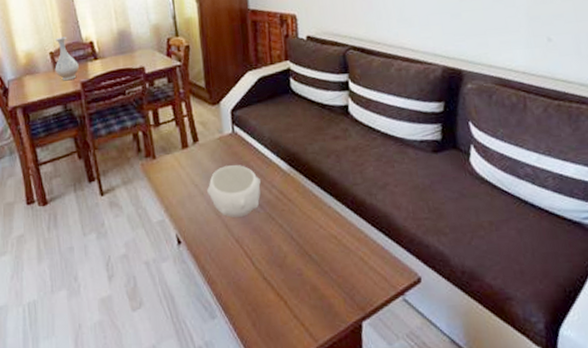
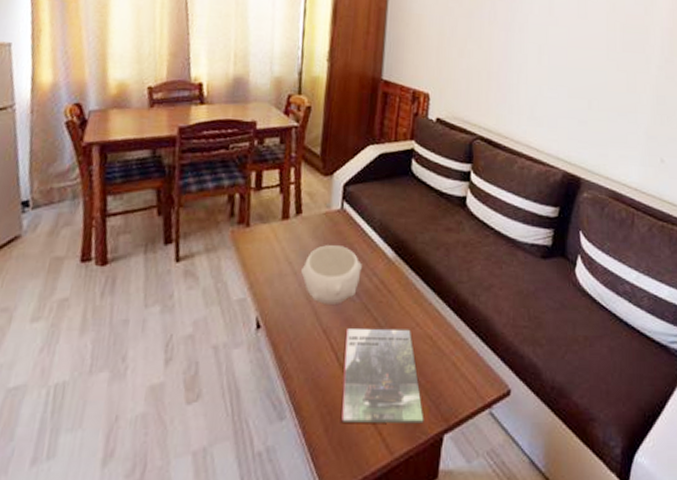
vase: present [54,36,80,81] -> none [150,71,181,123]
magazine: none [255,231,342,317] -> present [341,328,424,424]

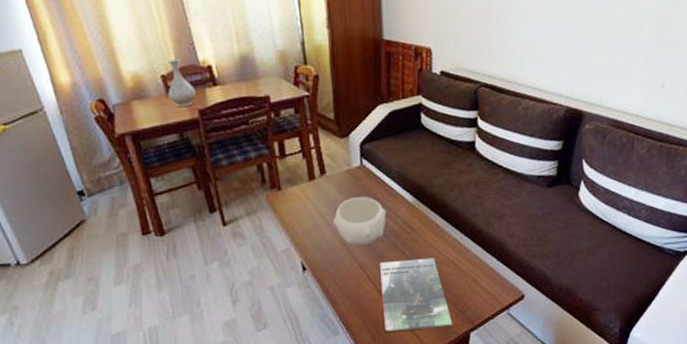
vase: none [150,71,181,123] -> present [166,58,197,108]

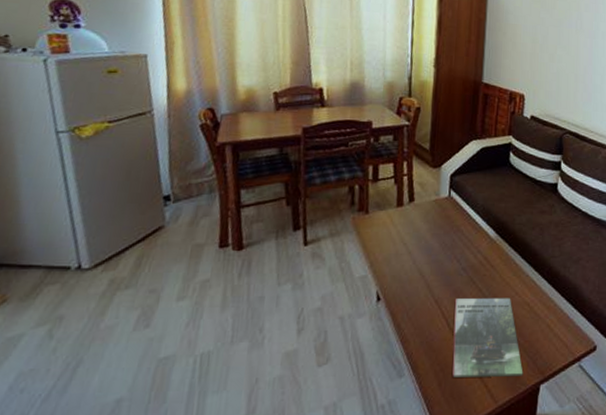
vase: present [166,58,197,108] -> none [276,78,304,124]
bowl: present [333,197,386,246] -> none [415,228,468,278]

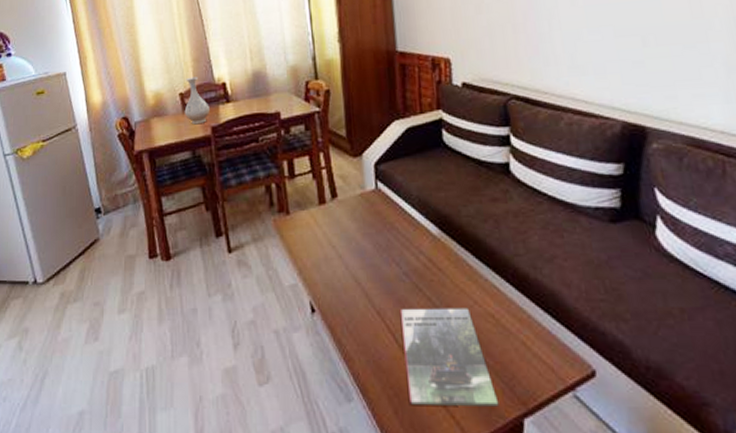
vase: none [276,78,304,124] -> present [184,77,211,125]

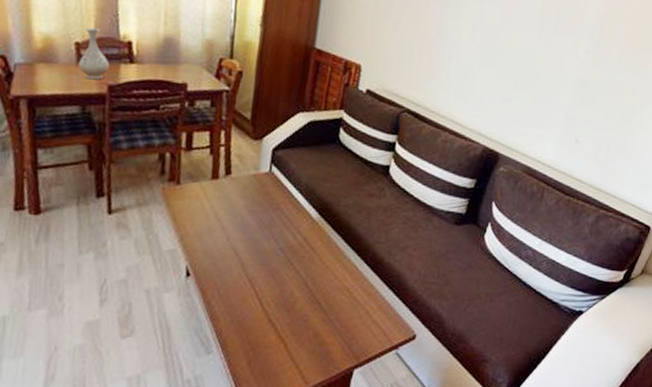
magazine: present [399,308,499,407] -> none [263,279,338,360]

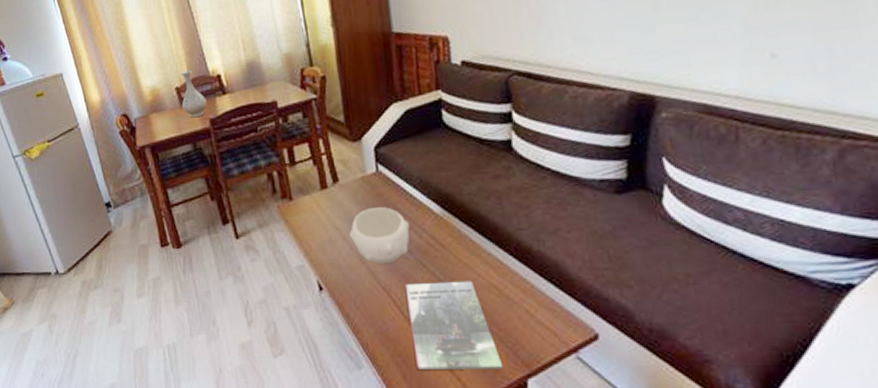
bowl: none [229,204,287,258] -> present [349,207,410,264]
magazine: none [263,279,338,360] -> present [404,280,504,370]

